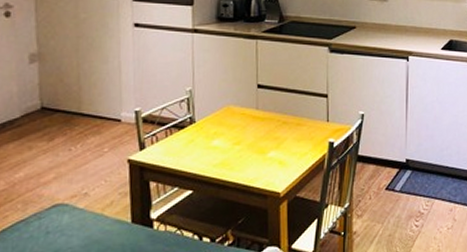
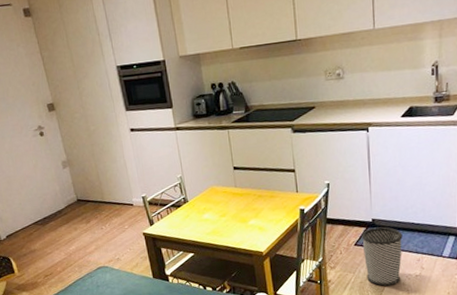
wastebasket: none [394,169,436,241] -> present [361,226,403,286]

